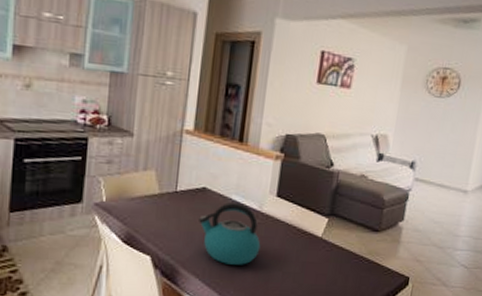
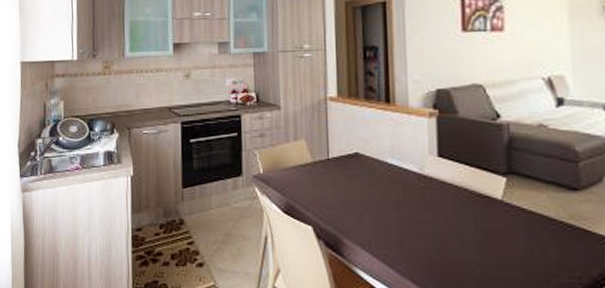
kettle: present [199,202,261,265] -> none [356,167,429,234]

